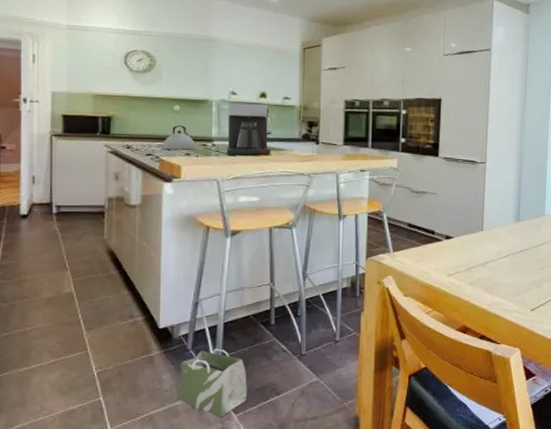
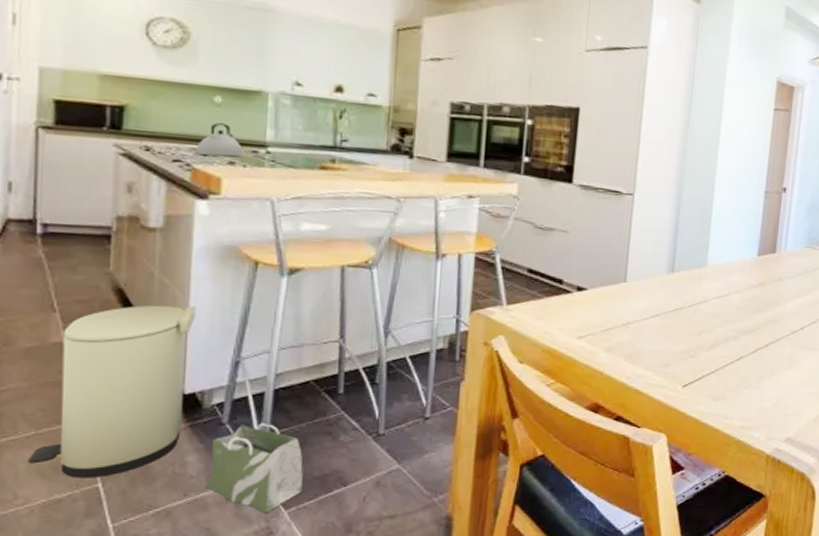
pedal bin: none [51,262,166,394] -> present [28,305,196,478]
coffee maker: present [226,102,271,156] -> none [285,96,348,170]

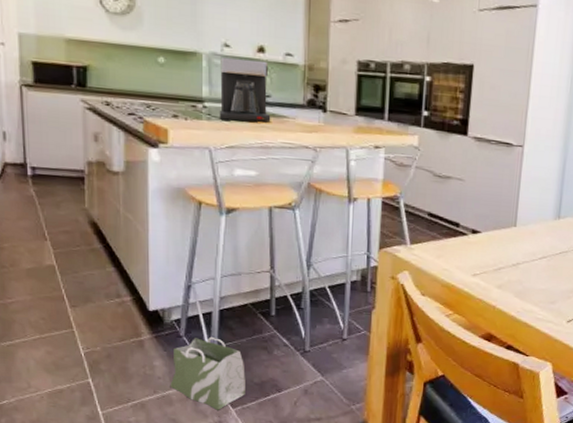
pedal bin: present [28,305,196,478] -> none [36,236,154,375]
kettle: present [194,122,244,158] -> none [145,80,185,111]
coffee maker: none [285,96,348,170] -> present [219,56,271,123]

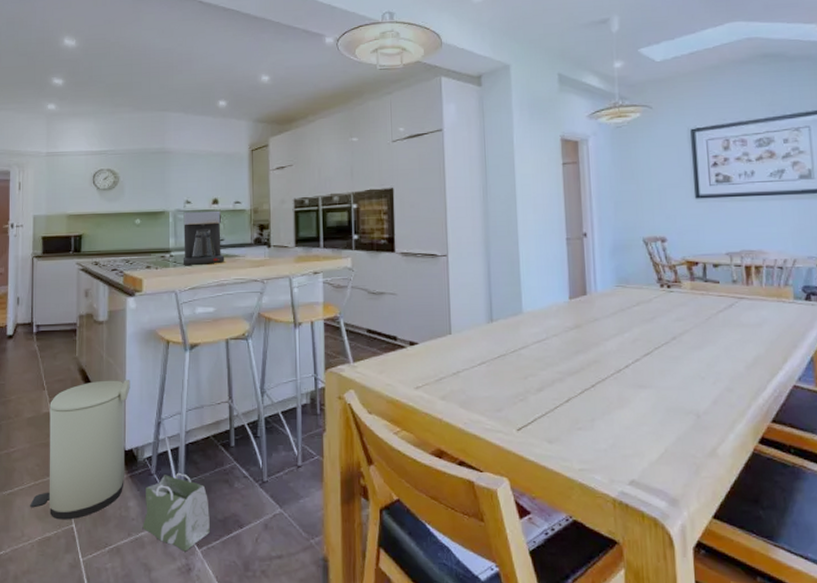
pedal bin: none [36,236,154,375] -> present [30,380,130,520]

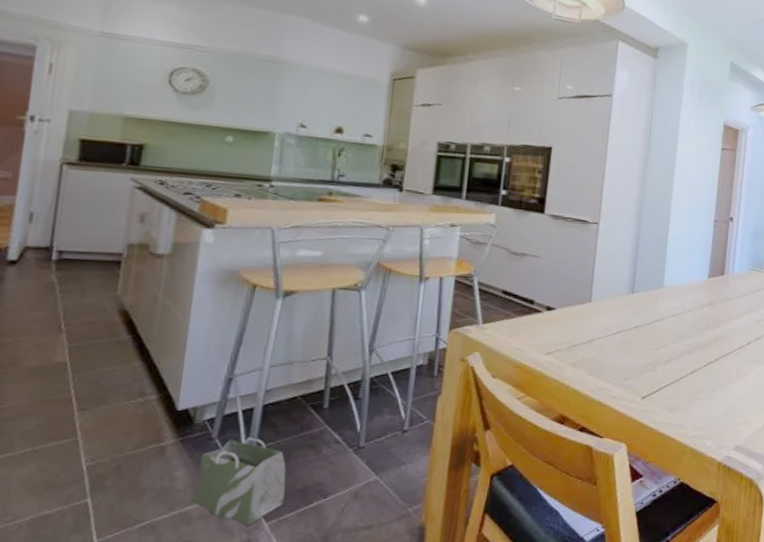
pedal bin: present [30,380,130,520] -> none [21,325,195,494]
coffee maker: present [183,210,225,266] -> none [286,137,345,202]

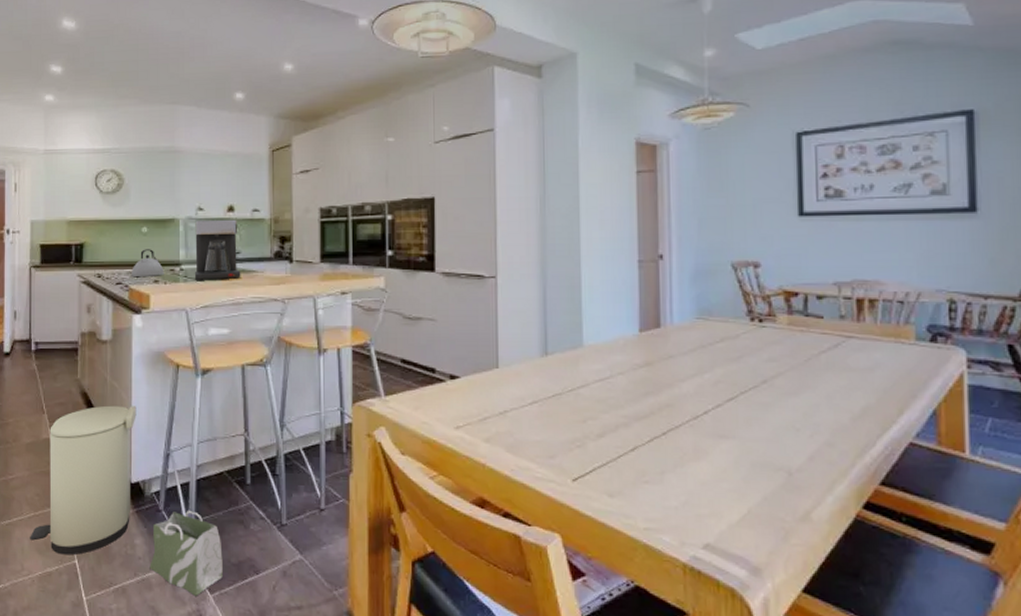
pedal bin: none [21,325,195,494] -> present [30,405,137,555]
kettle: none [204,159,250,191] -> present [130,249,164,278]
coffee maker: none [286,137,345,202] -> present [194,219,241,282]

